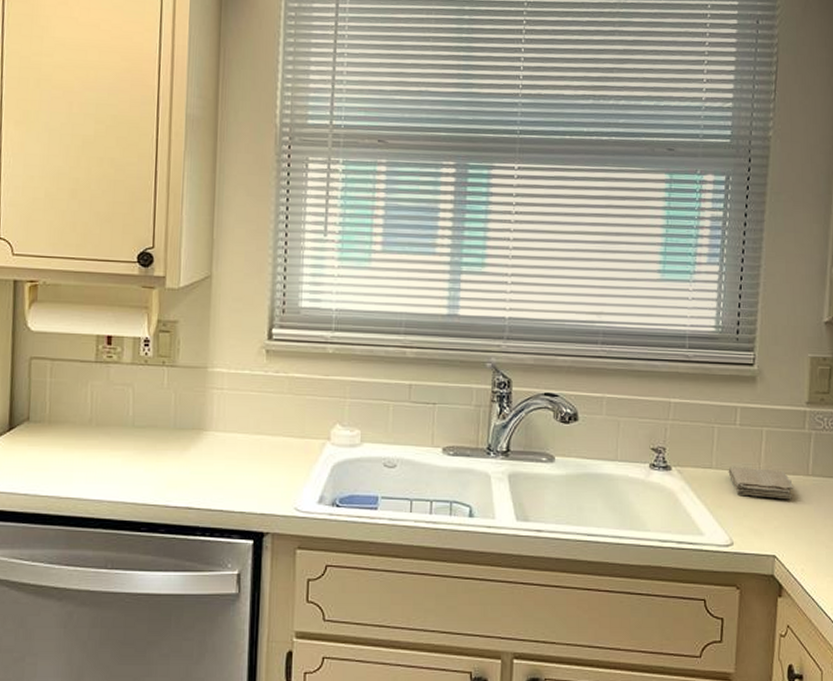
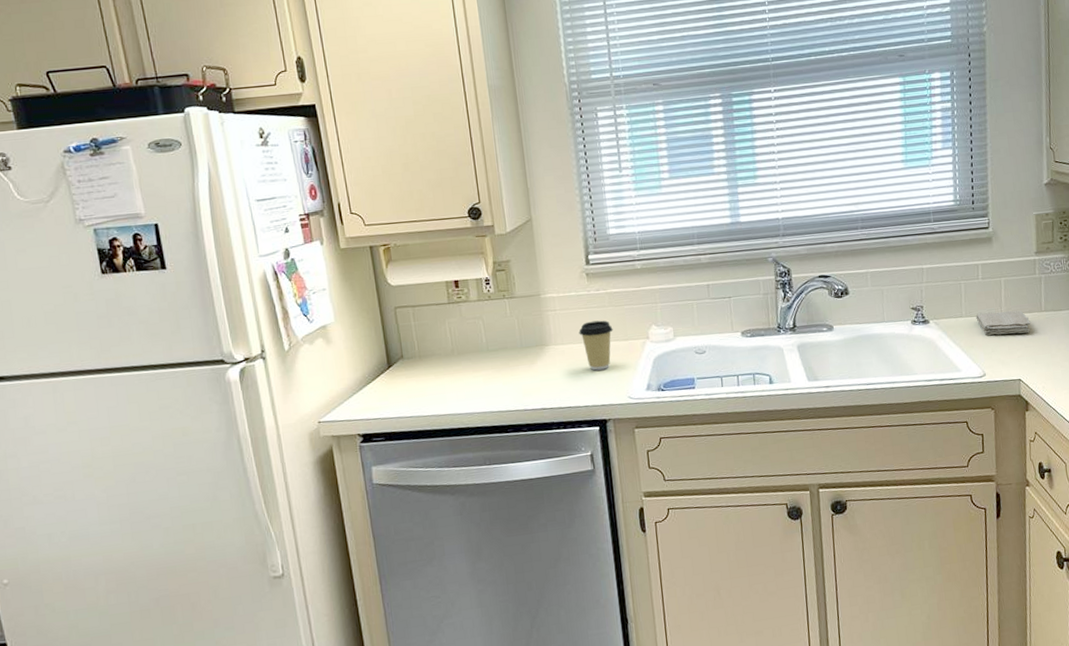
coffee cup: none [246,408,289,470] -> present [579,320,613,371]

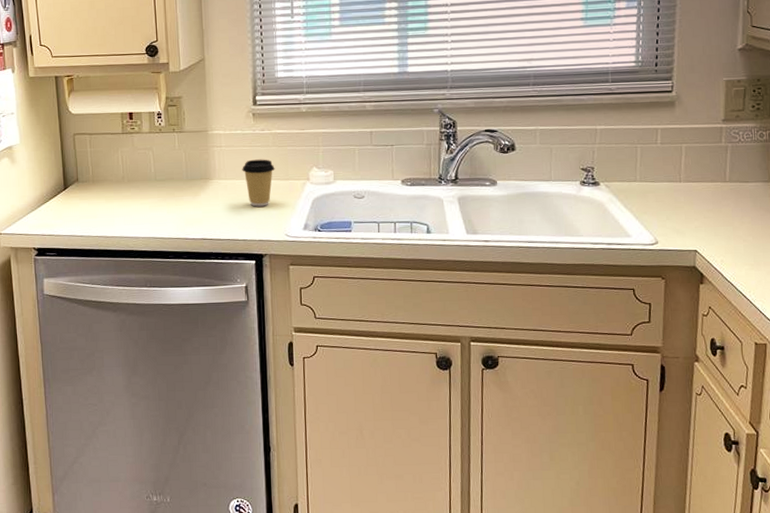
washcloth: present [976,310,1030,335] -> none [651,178,712,203]

